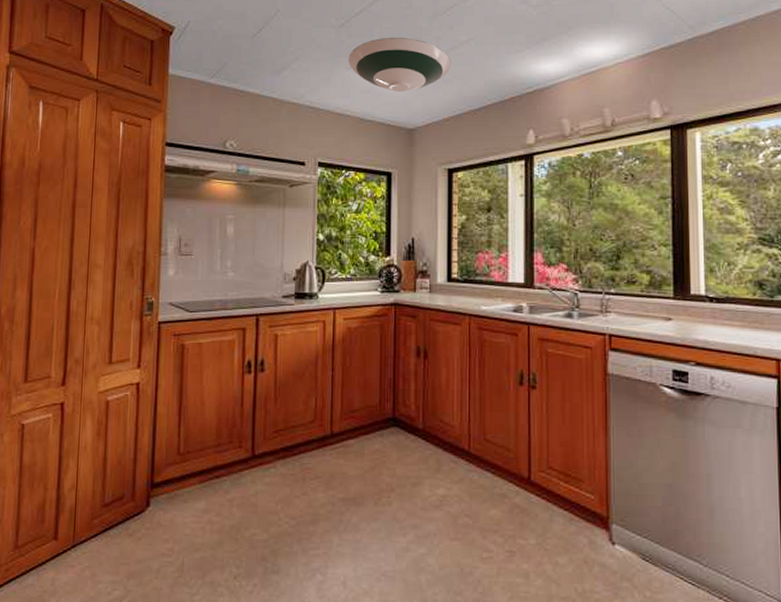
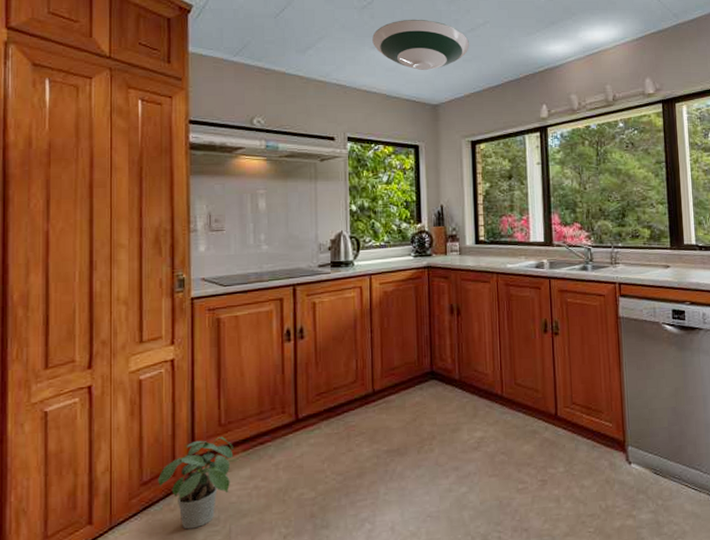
potted plant: none [118,465,191,557] -> present [158,436,234,530]

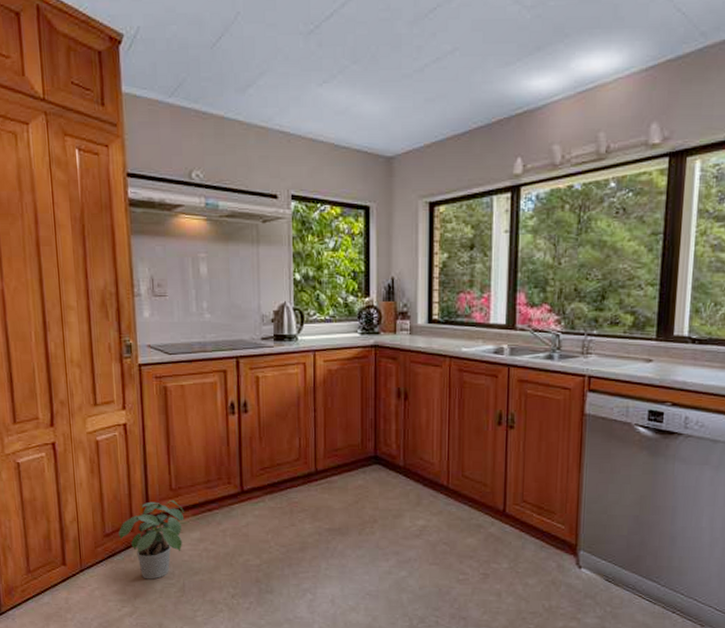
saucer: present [372,19,469,71] -> none [320,46,433,114]

